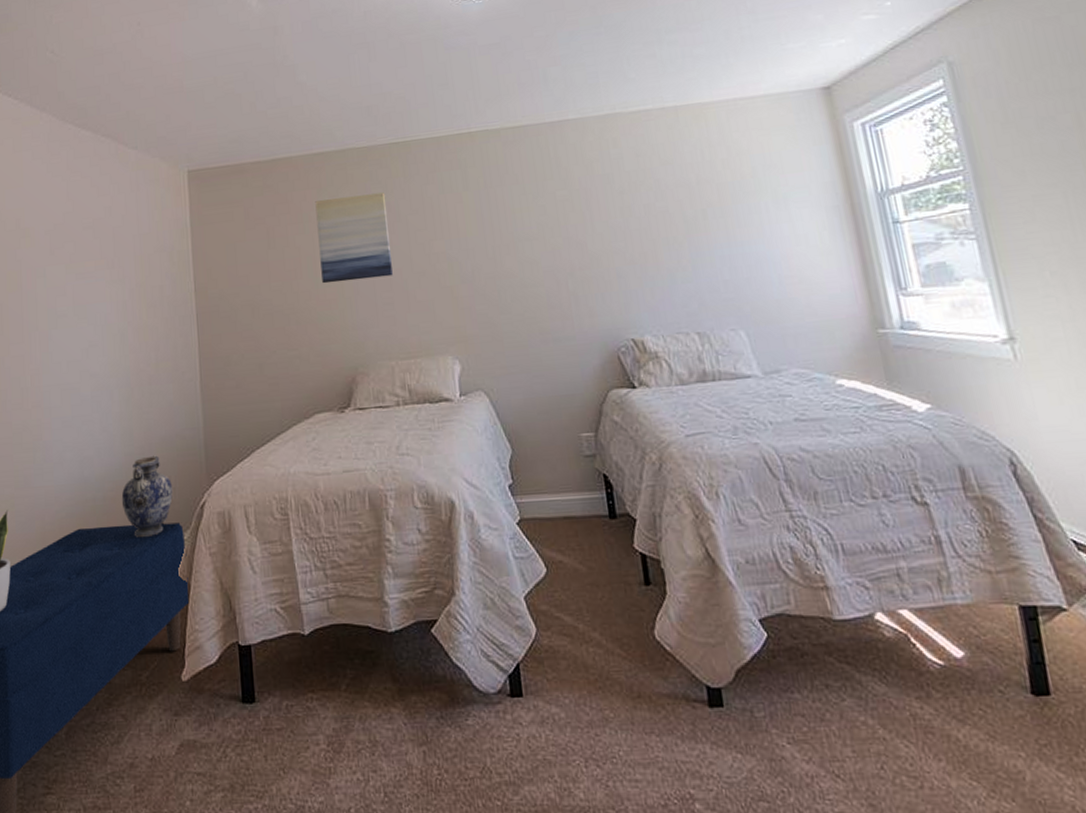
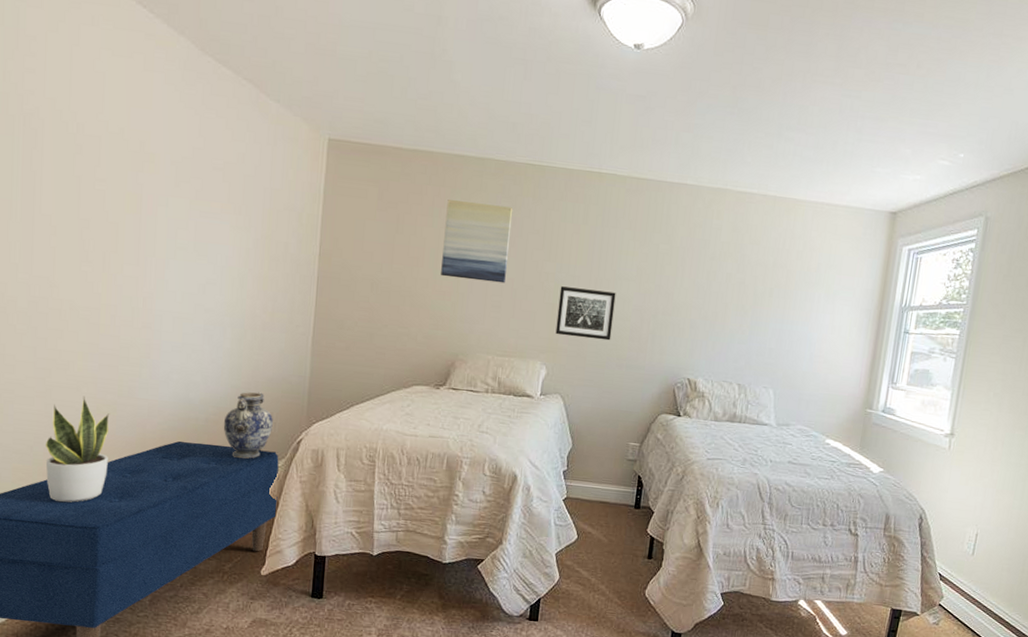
wall art: none [455,257,527,321] -> present [555,286,616,341]

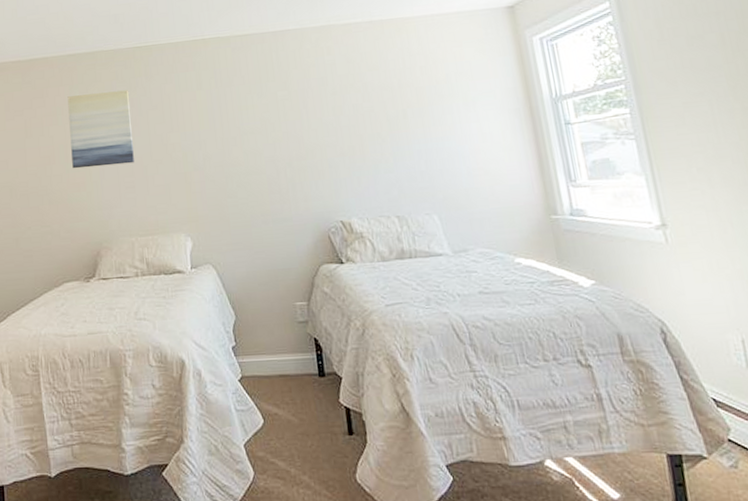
wall art: present [555,286,616,341] -> none [188,148,251,203]

